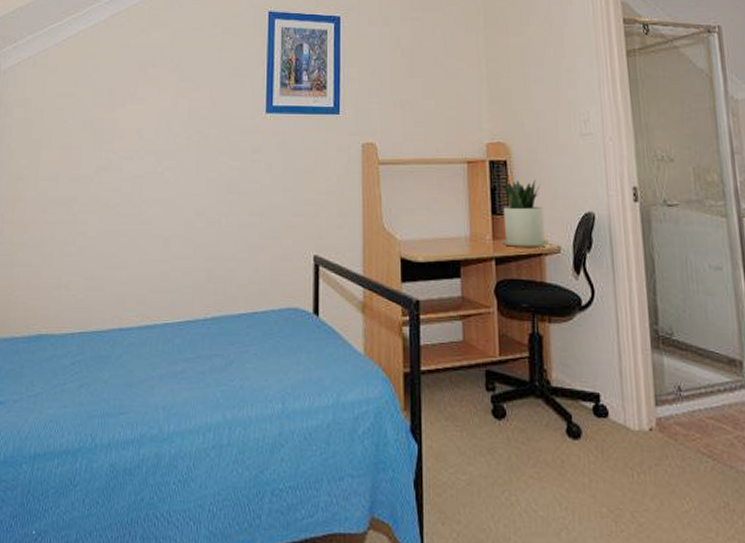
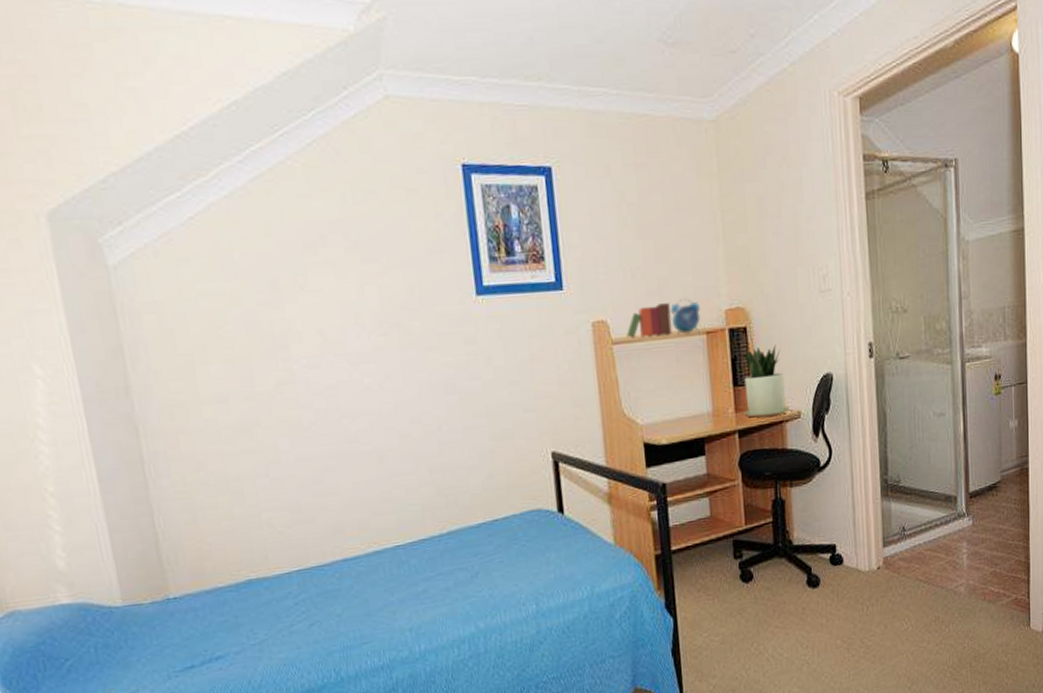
books: none [392,133,435,161] -> present [626,303,672,339]
alarm clock: none [434,130,462,162] -> present [670,298,701,335]

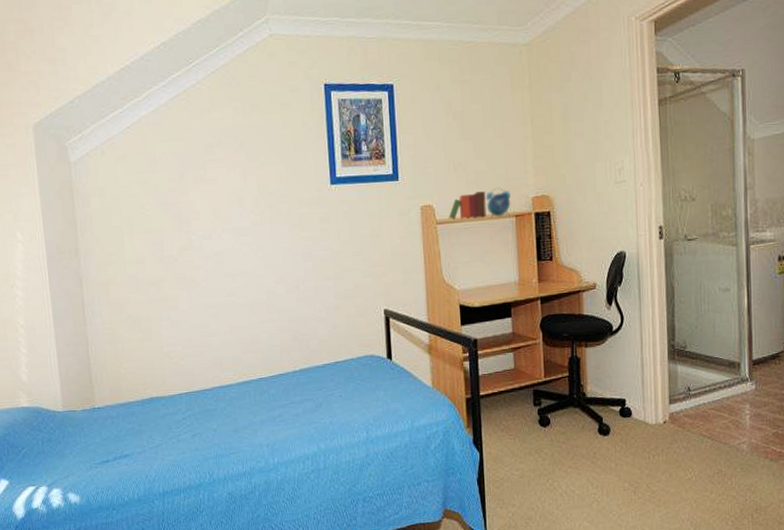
planter: present [744,344,790,418] -> none [546,226,587,287]

